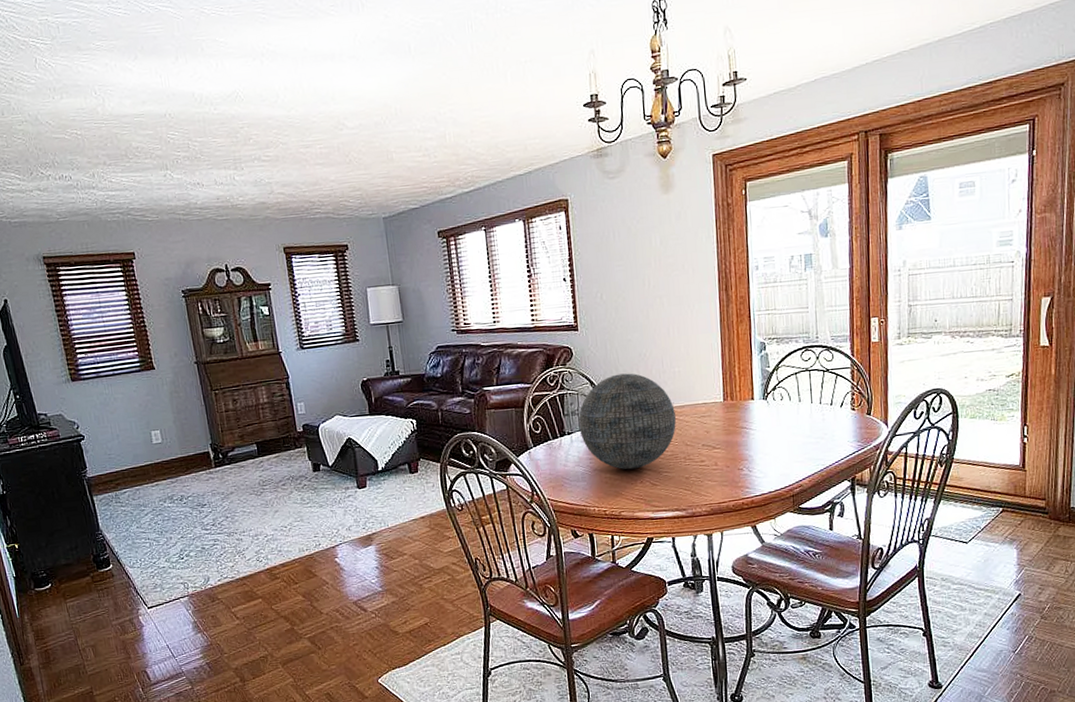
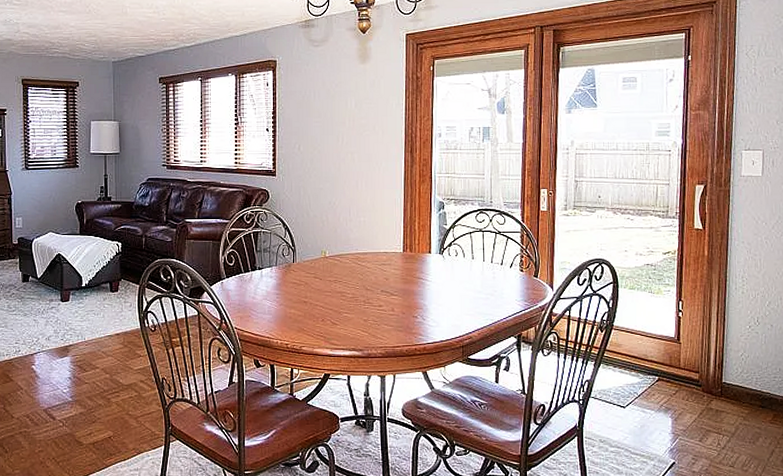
decorative orb: present [578,373,676,470] -> none [269,218,358,308]

